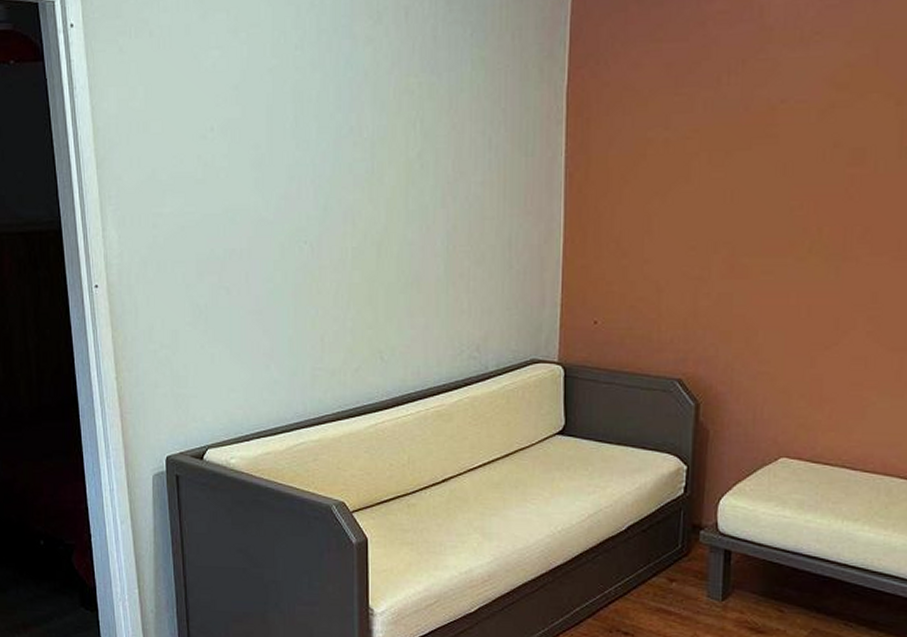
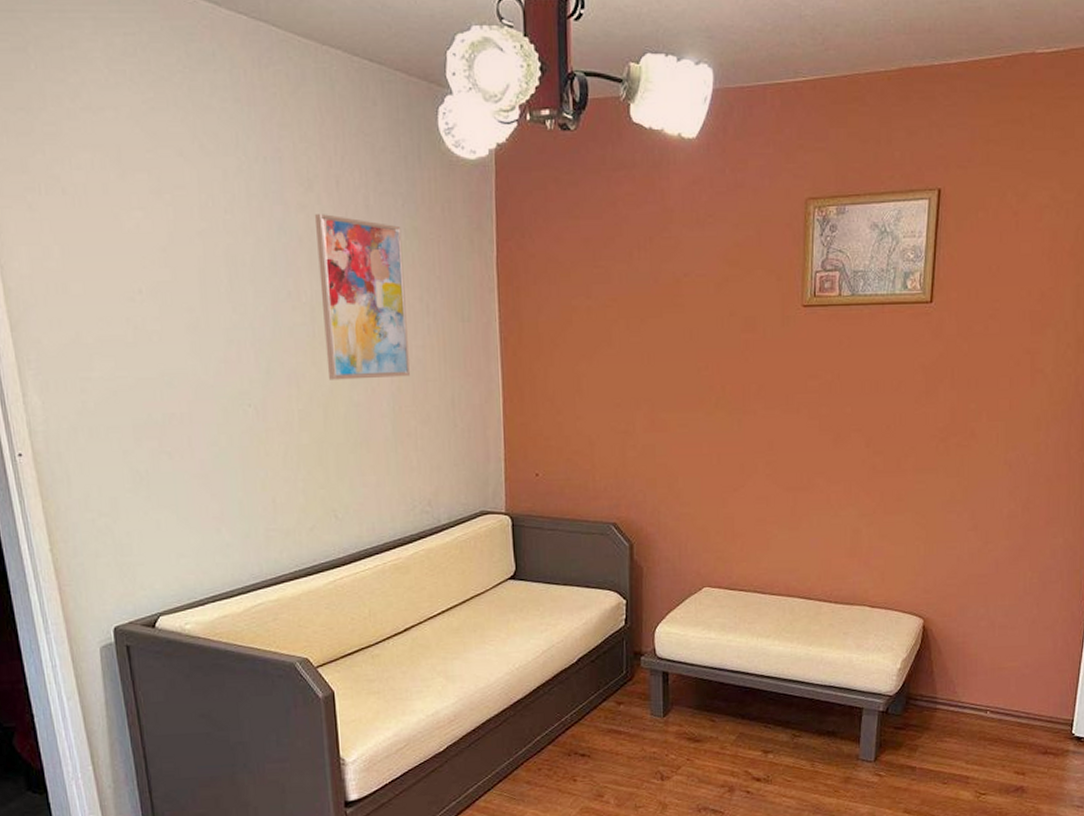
wall art: none [381,47,468,218] -> present [314,214,410,380]

